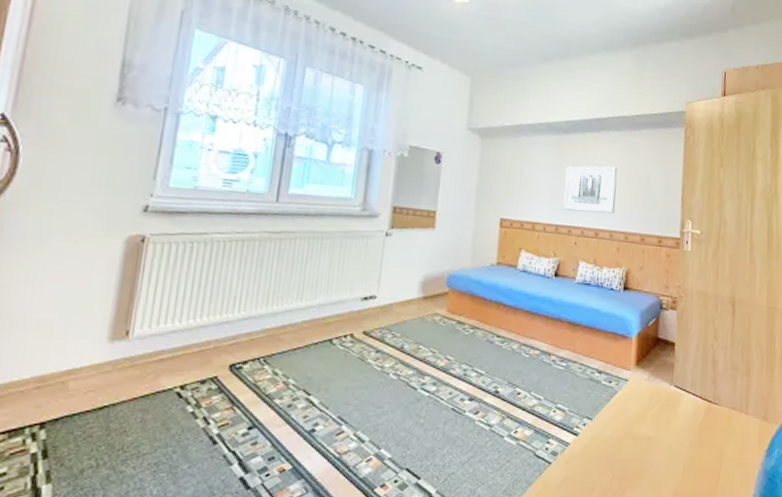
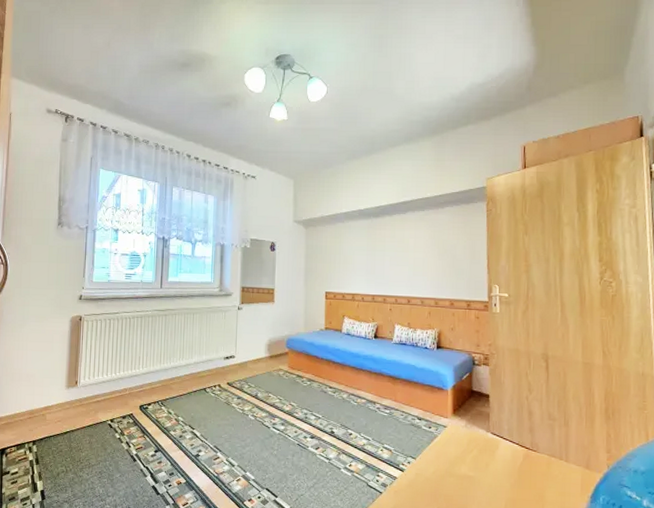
wall art: present [562,166,617,214] -> none [377,242,425,283]

